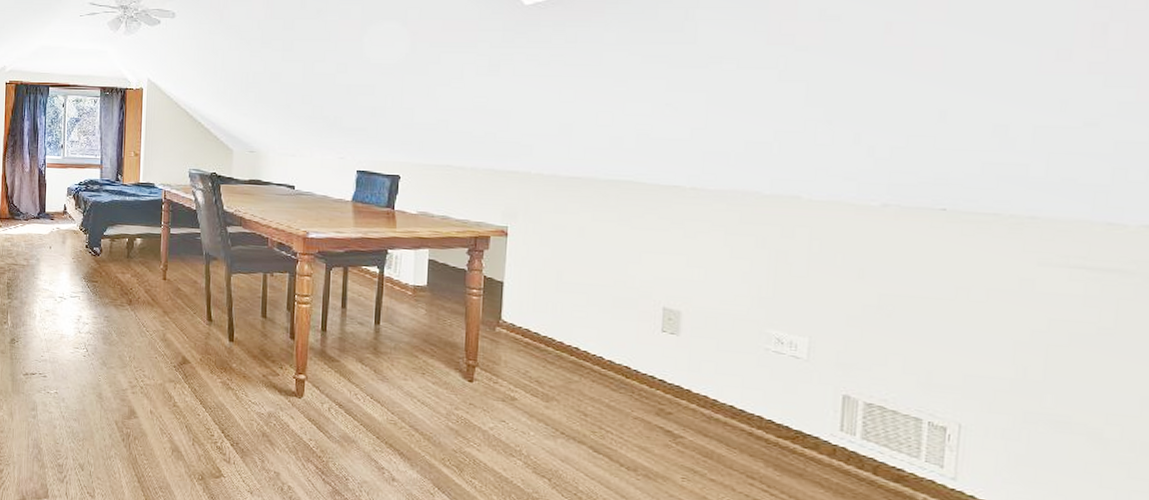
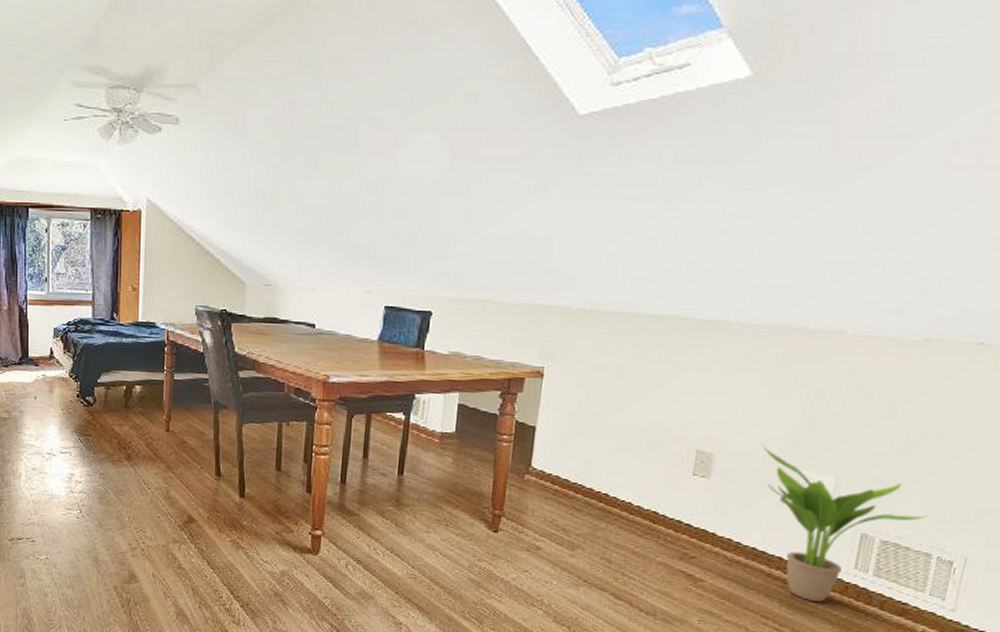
potted plant: none [728,303,911,464] -> present [761,444,927,602]

